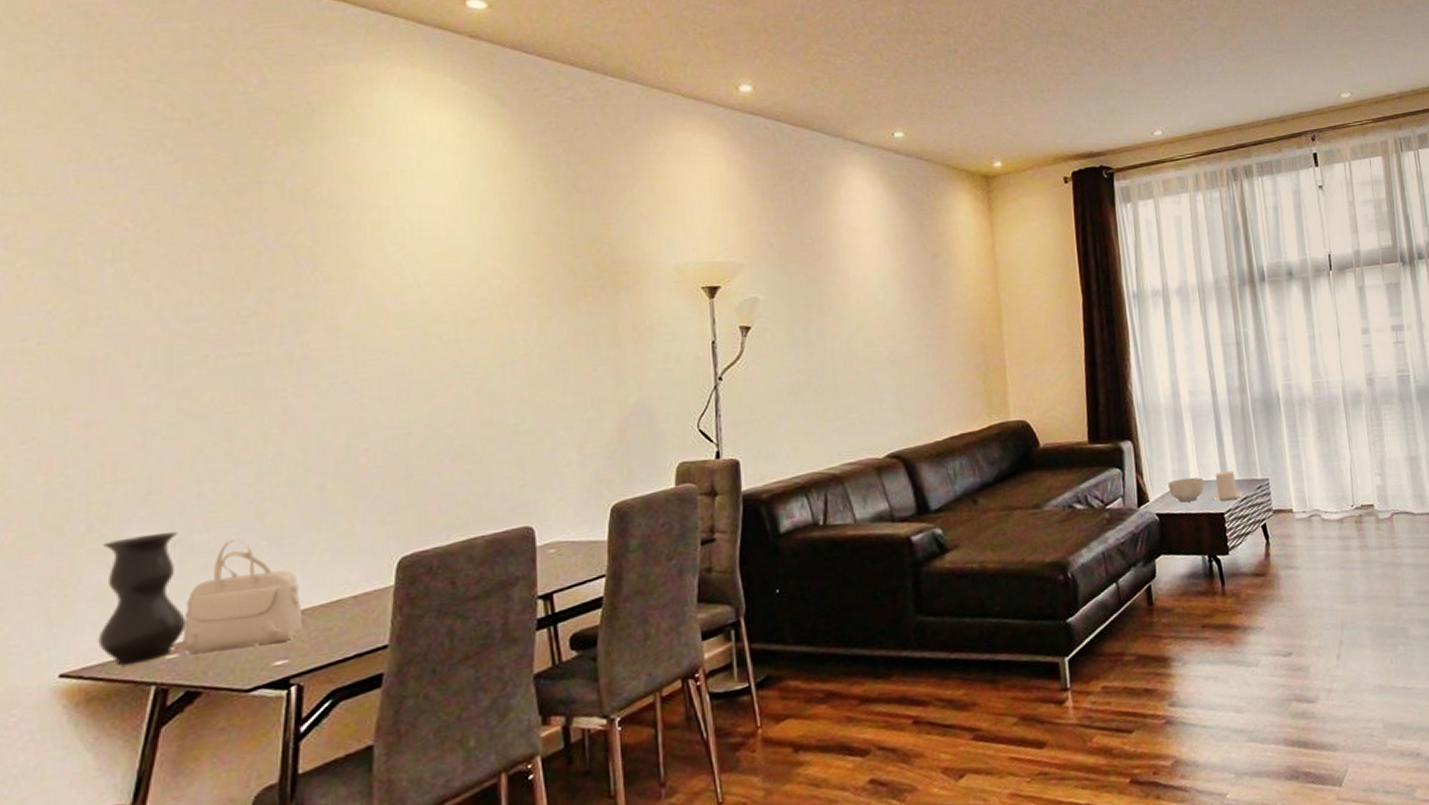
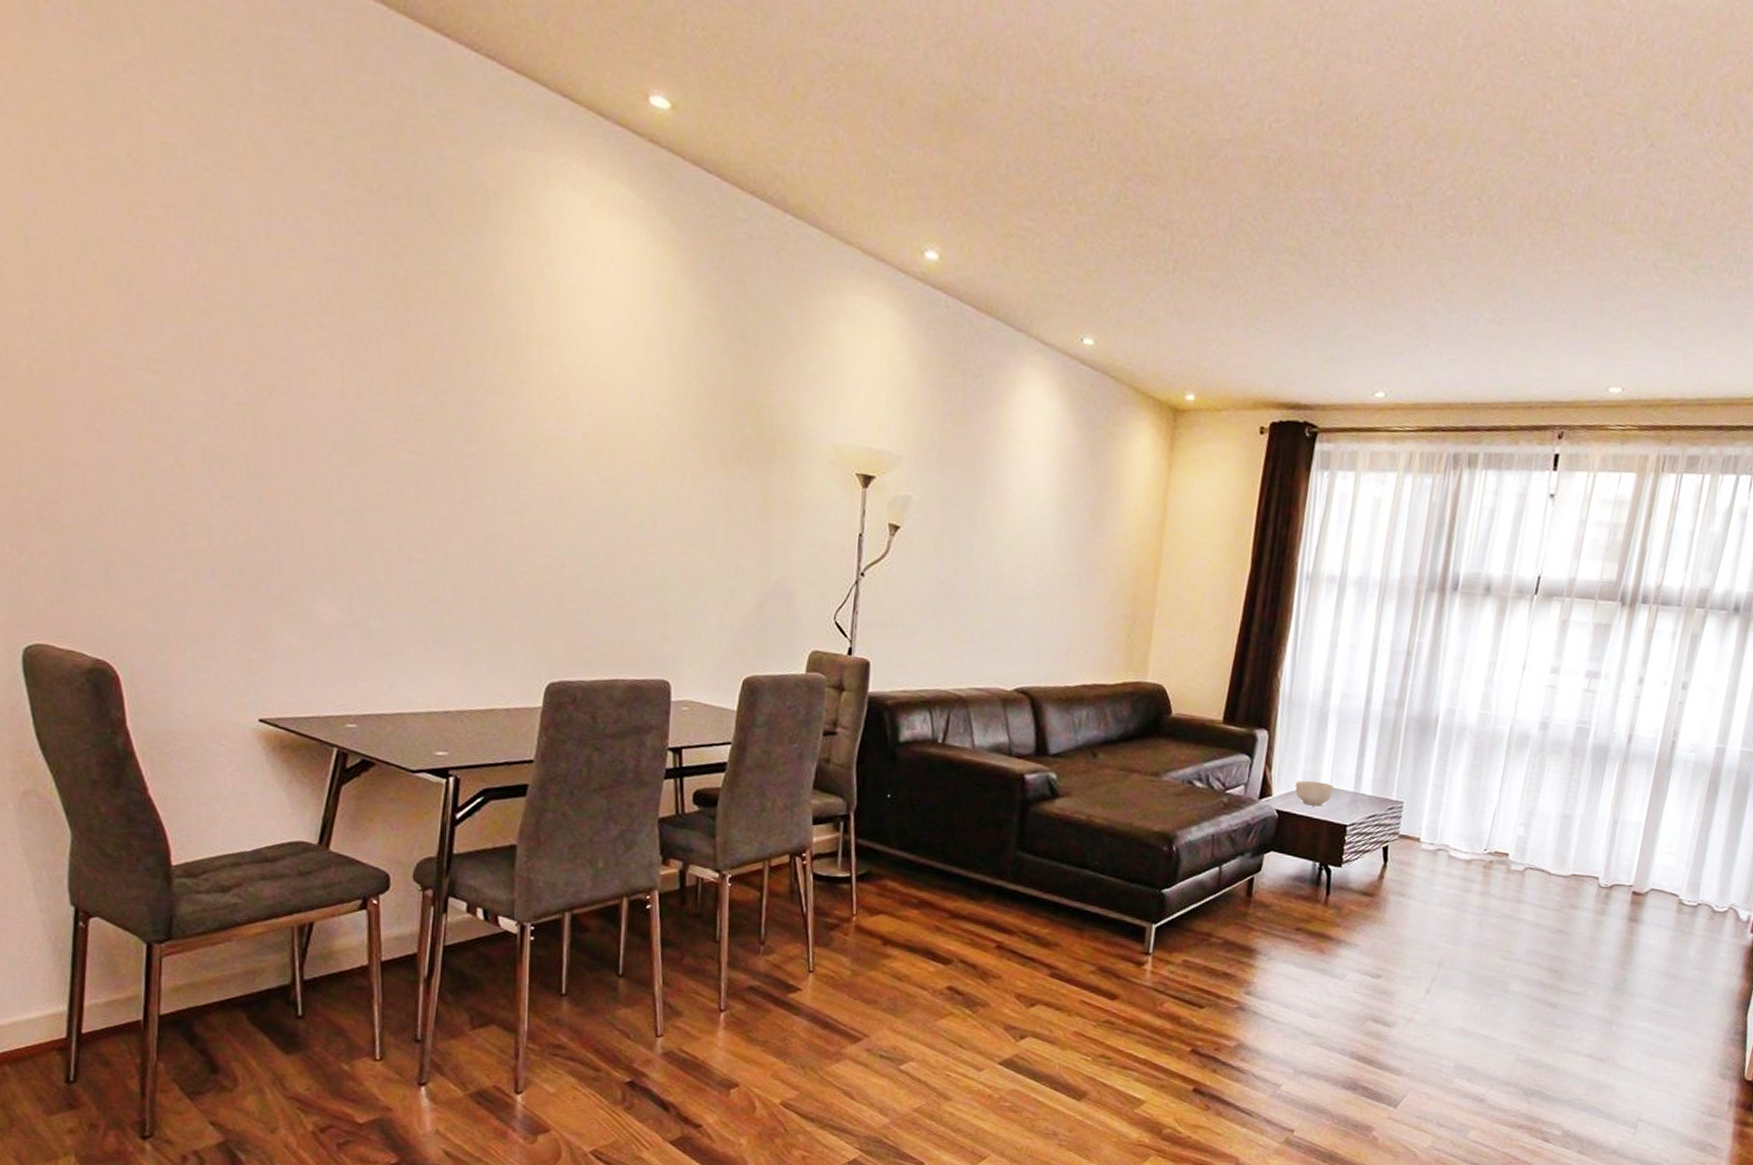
vase: present [98,532,186,665] -> none [290,608,363,725]
handbag: present [182,539,303,654] -> none [360,631,462,736]
candle: present [1213,470,1243,501] -> none [1339,782,1372,815]

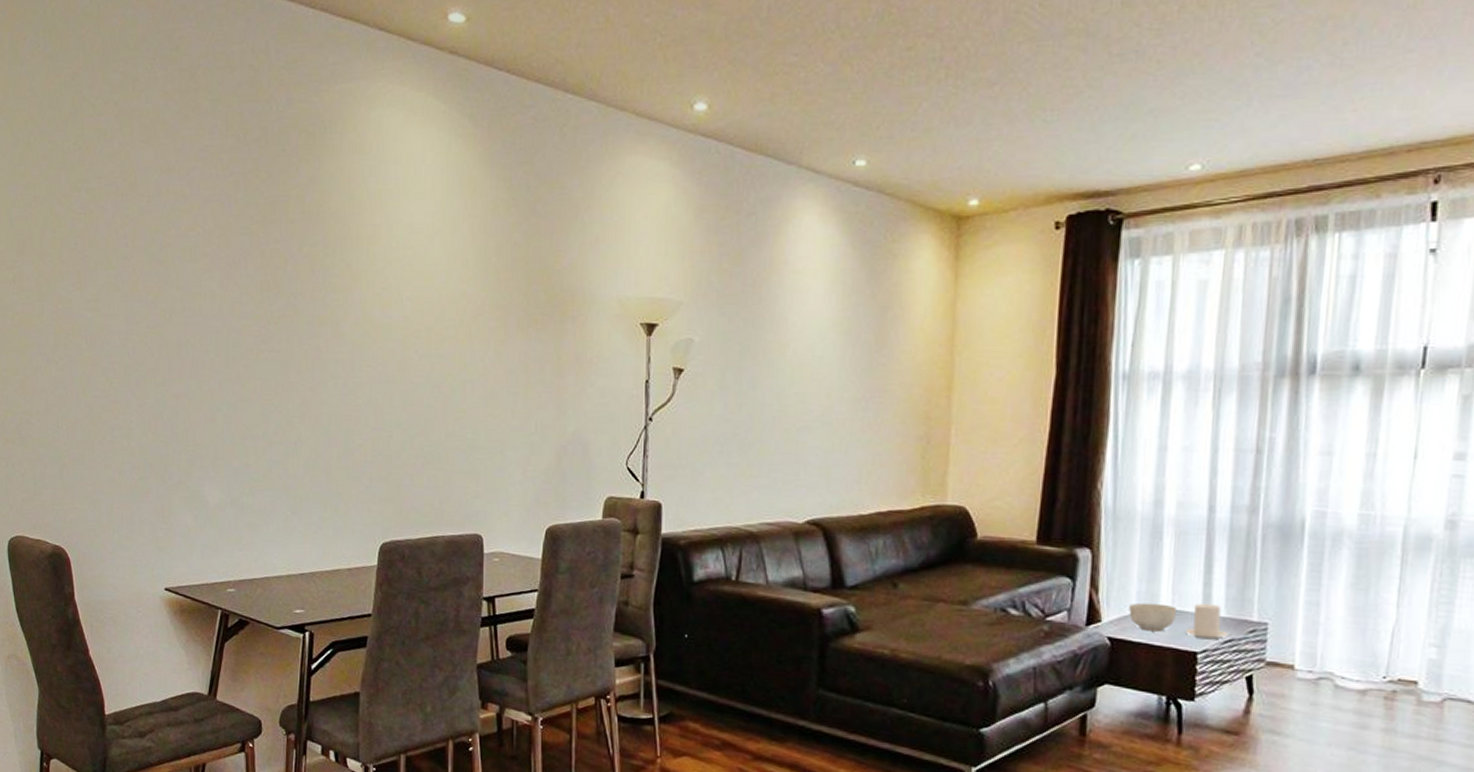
candle: none [1339,782,1372,815] -> present [1186,603,1228,640]

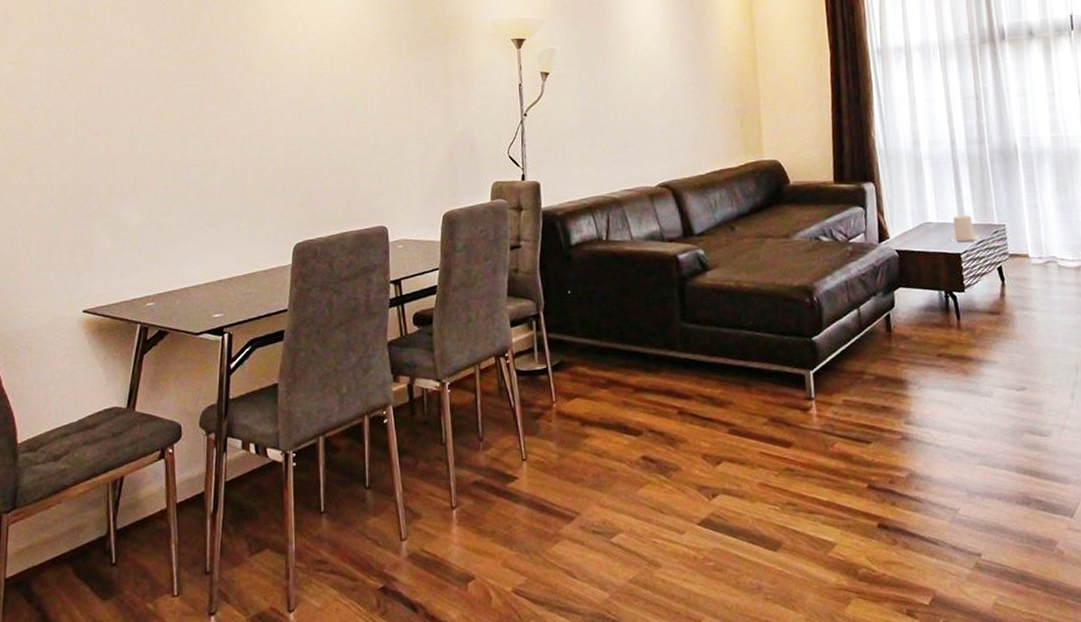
bowl: present [1129,602,1177,632] -> none [907,219,942,242]

